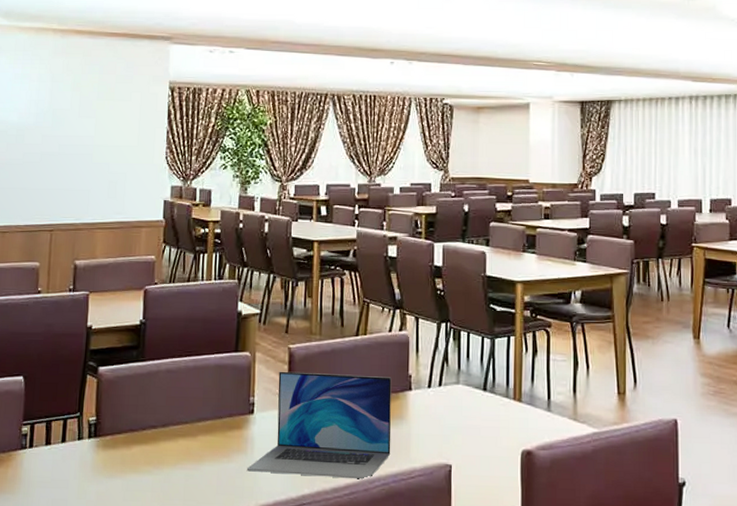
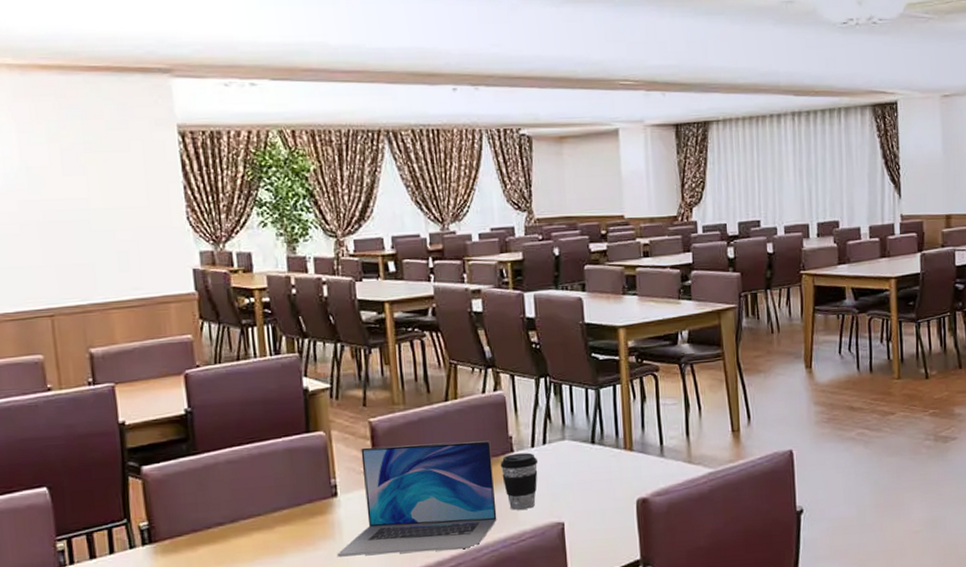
coffee cup: none [398,392,433,447] -> present [500,452,539,510]

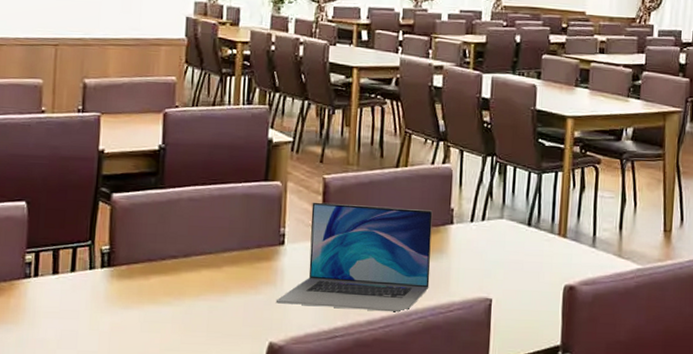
coffee cup: present [500,452,539,510] -> none [439,226,475,281]

